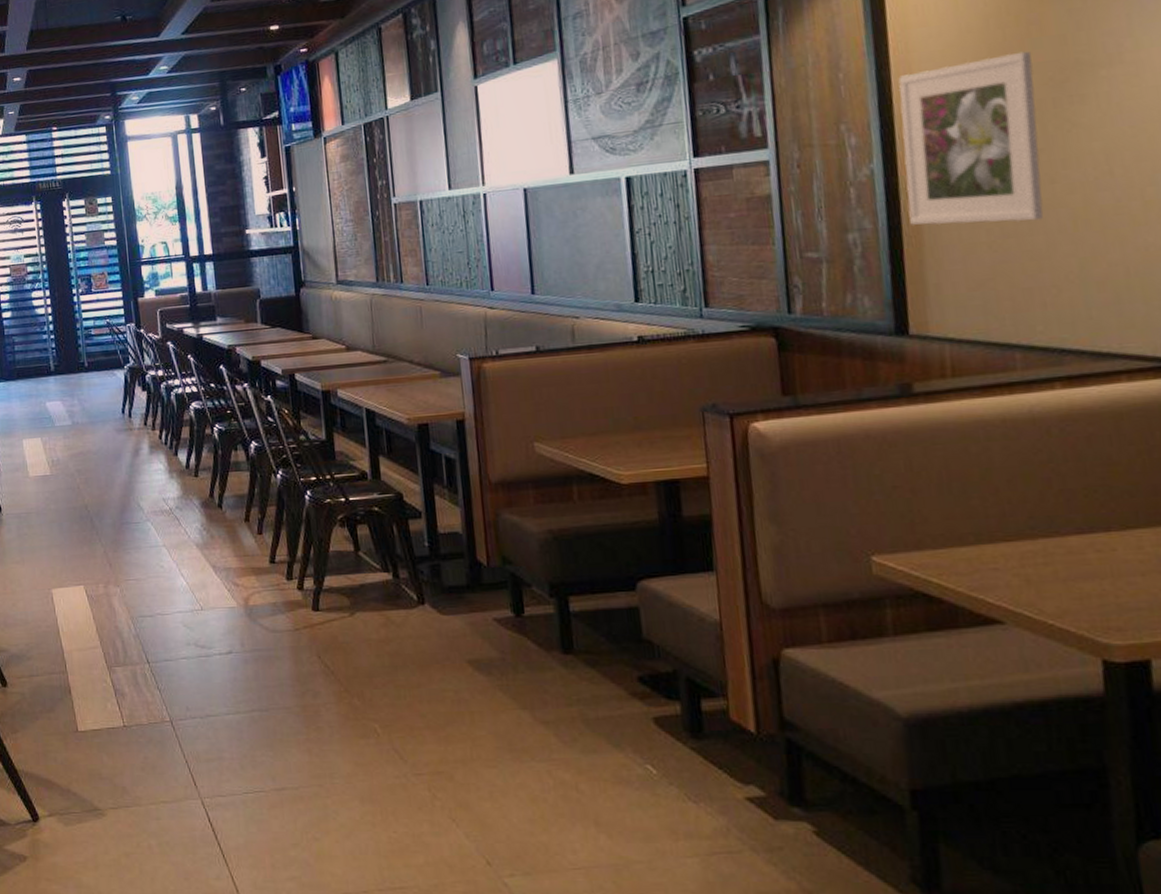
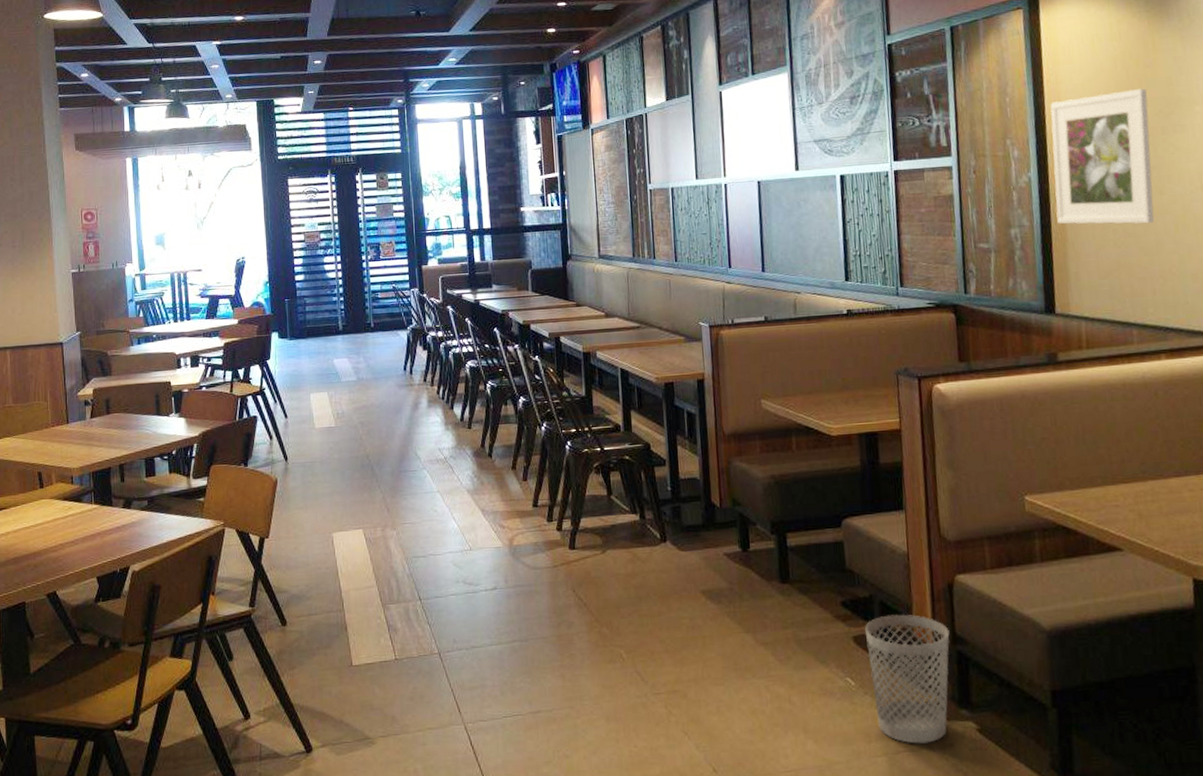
wastebasket: none [668,693,776,845] -> present [865,614,950,744]

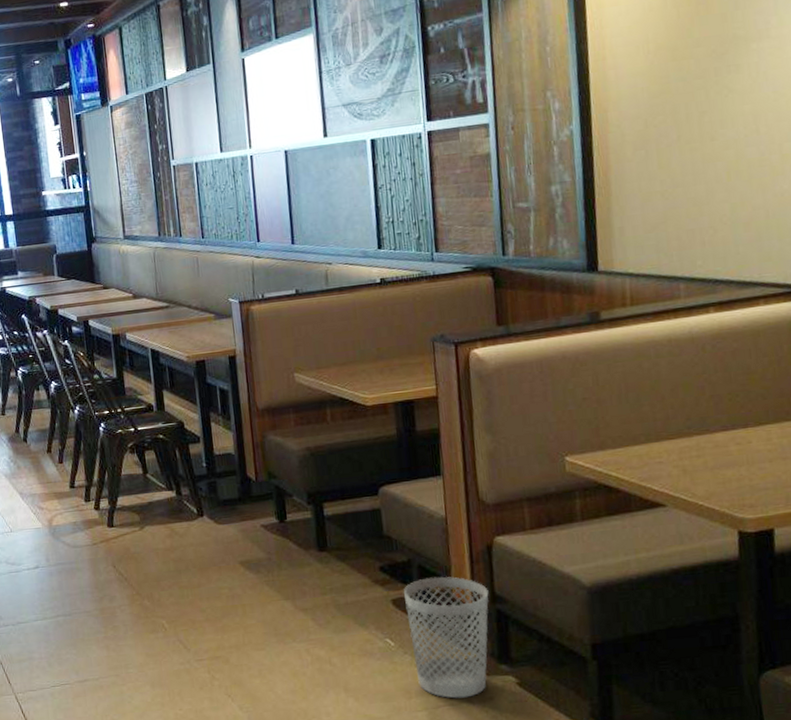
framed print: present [1050,88,1154,225] -> none [593,27,705,178]

